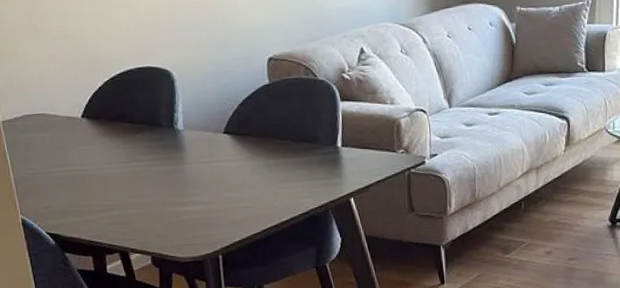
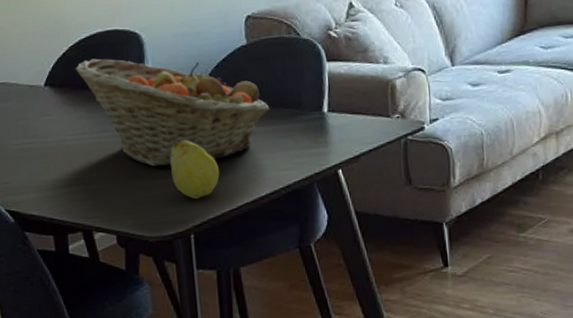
fruit basket: none [110,93,290,194] -> present [74,58,270,167]
fruit: none [200,169,245,224] -> present [170,140,220,200]

